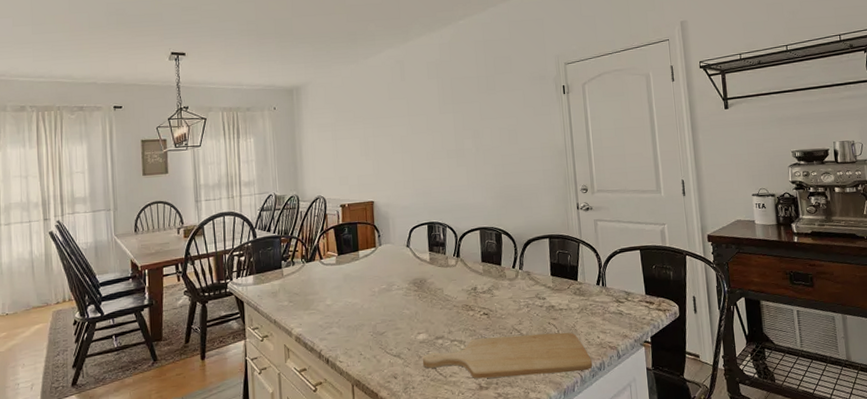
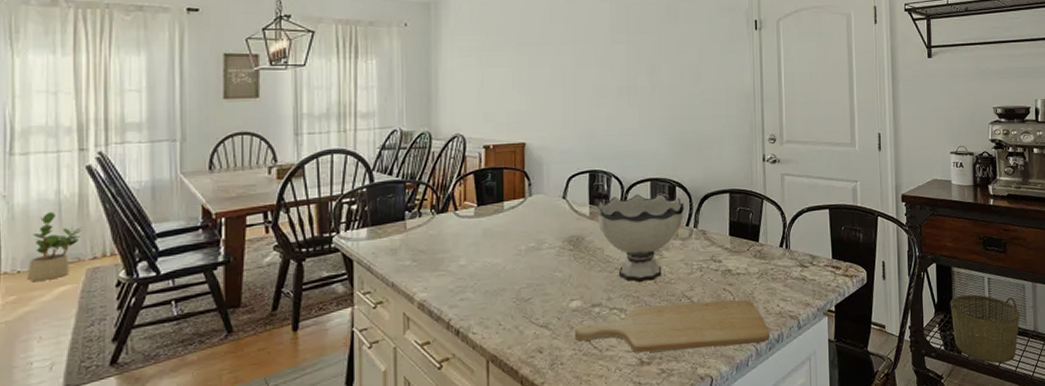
potted plant: none [13,267,48,321] -> present [27,211,82,281]
bowl: none [435,241,510,318] -> present [596,194,684,282]
basket: none [760,326,832,391] -> present [950,294,1020,363]

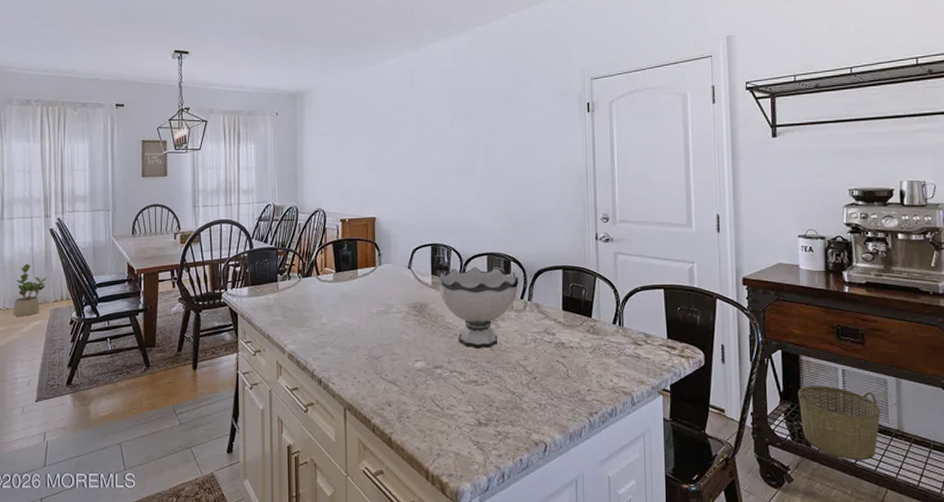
chopping board: present [574,299,770,353] -> none [418,371,604,416]

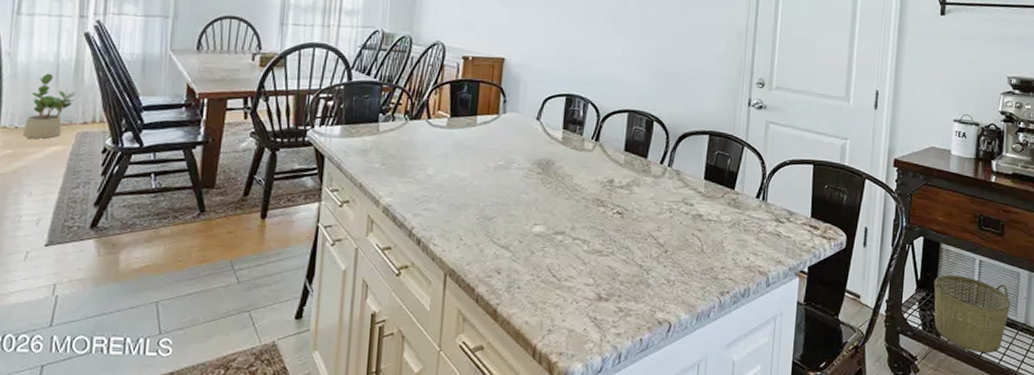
bowl: present [438,267,519,348] -> none [569,124,661,216]

